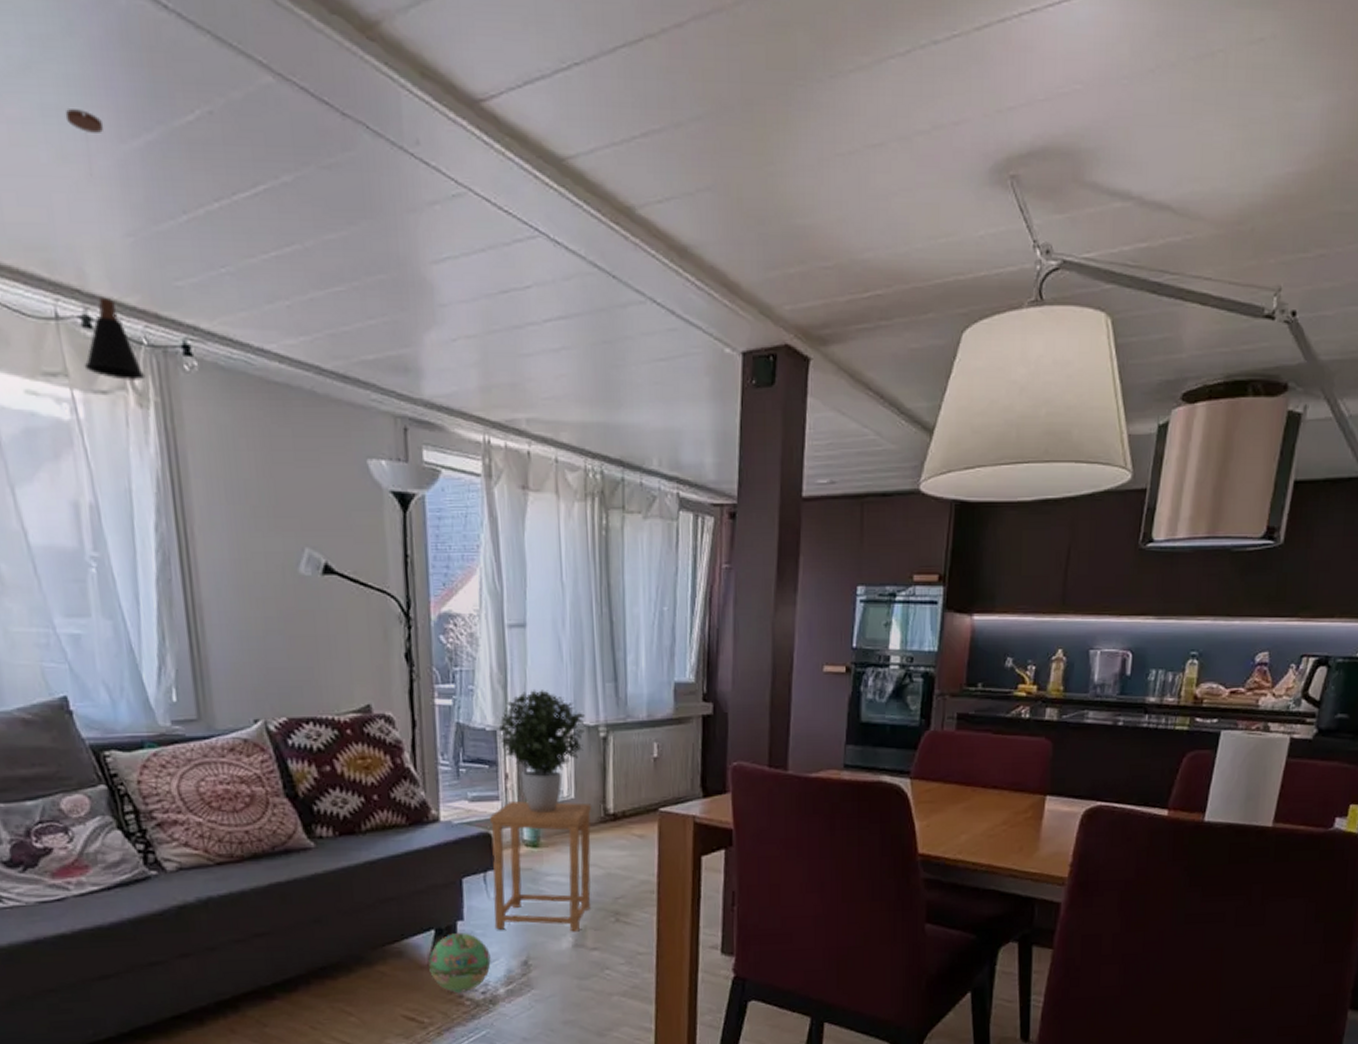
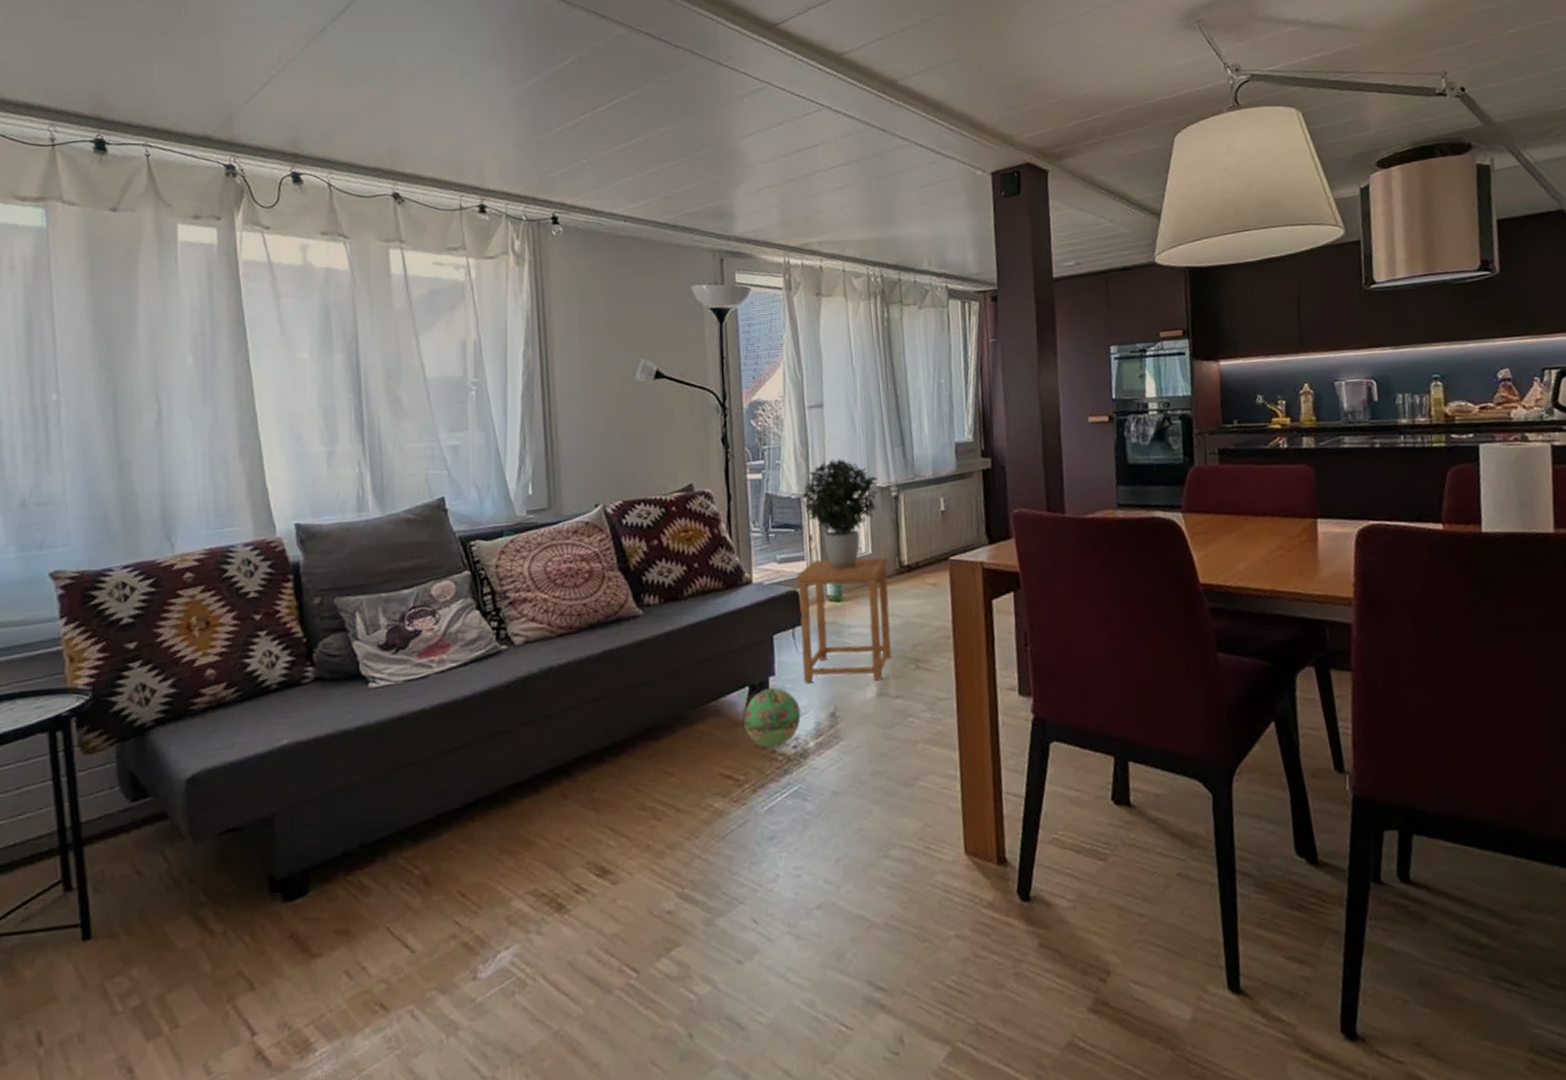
pendant lamp: present [65,109,146,380] -> none [478,68,523,247]

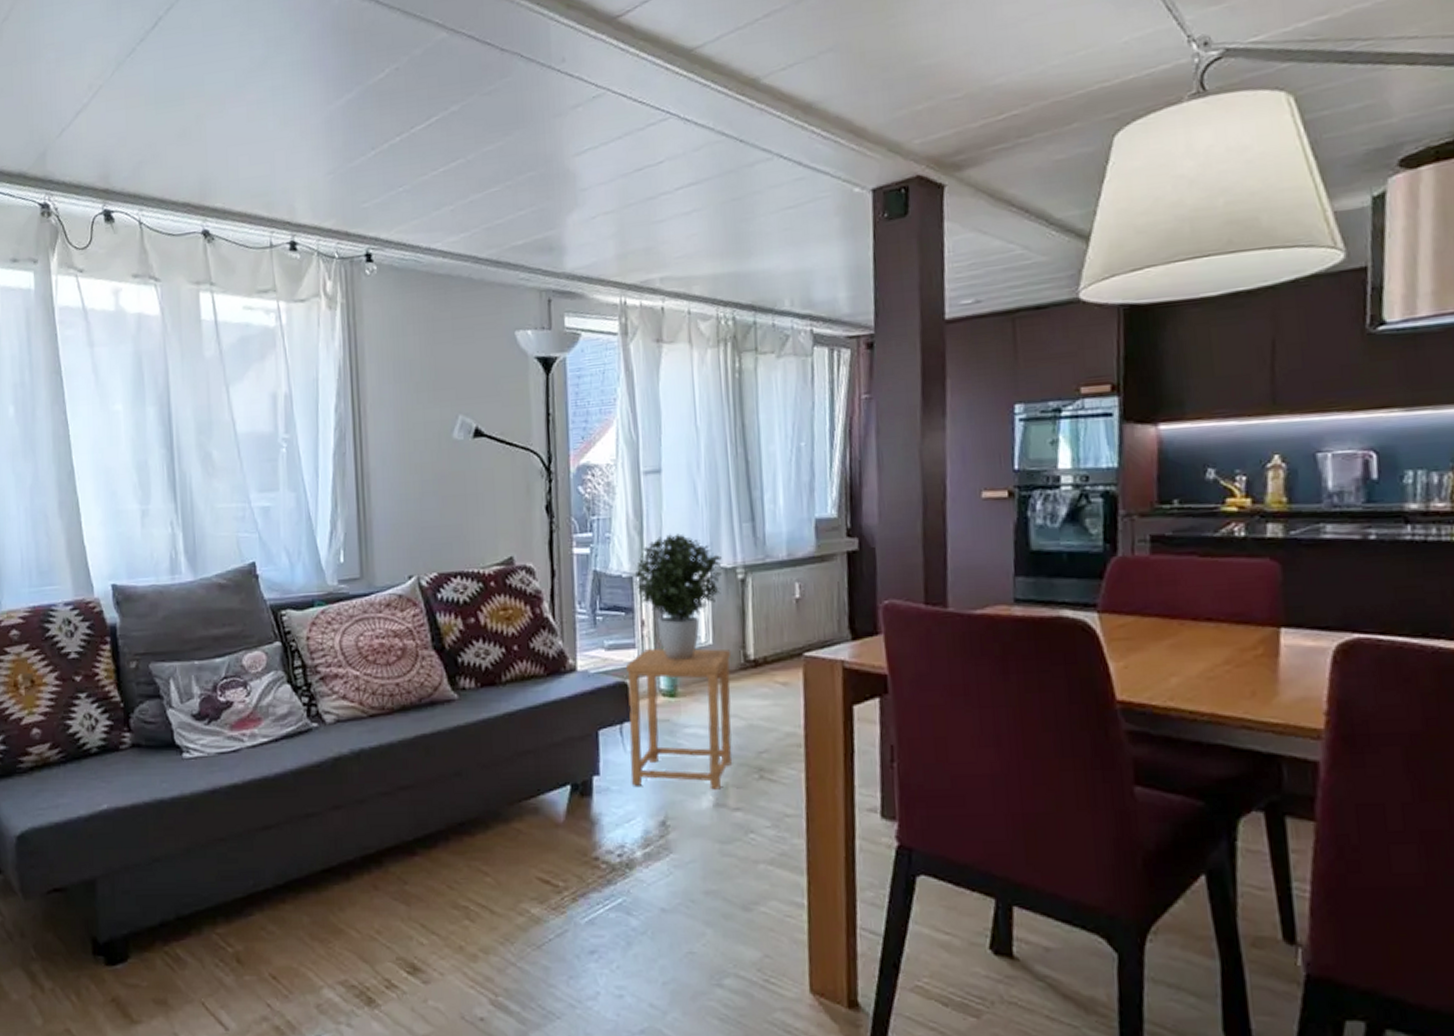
ball: present [743,687,801,749] -> none [564,789,628,856]

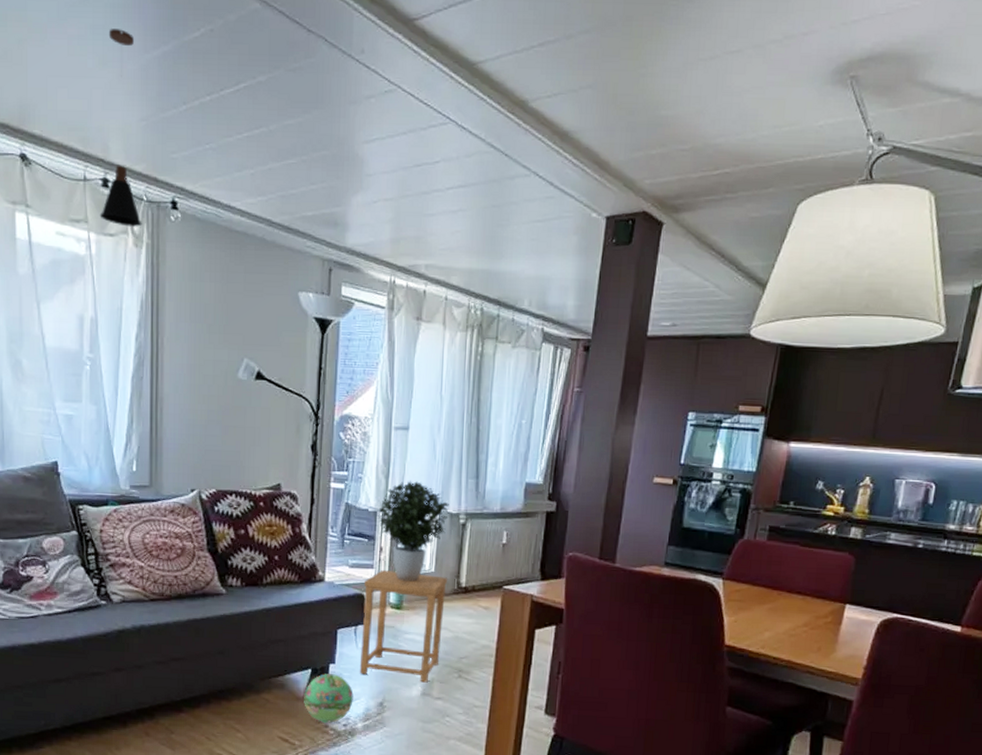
pendant lamp: none [288,85,335,289] -> present [99,29,142,227]
ball: none [564,789,628,856] -> present [304,673,354,724]

